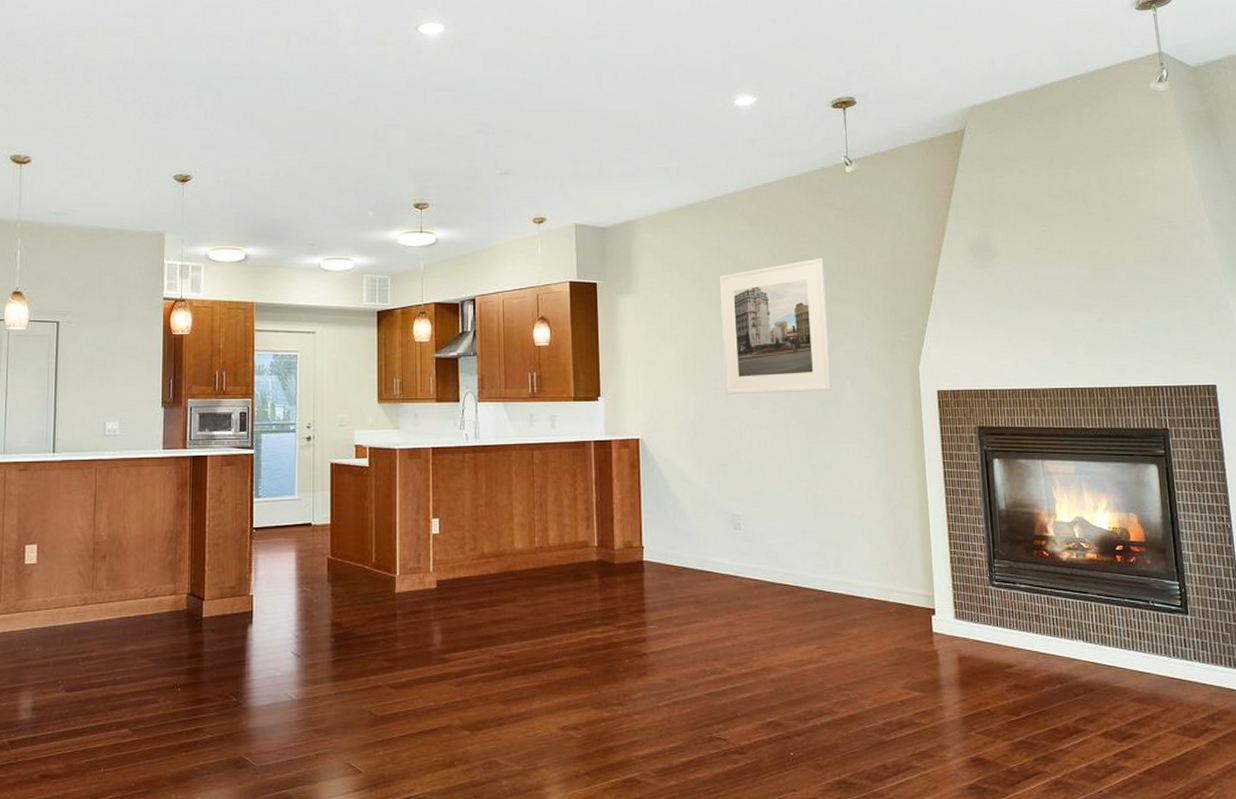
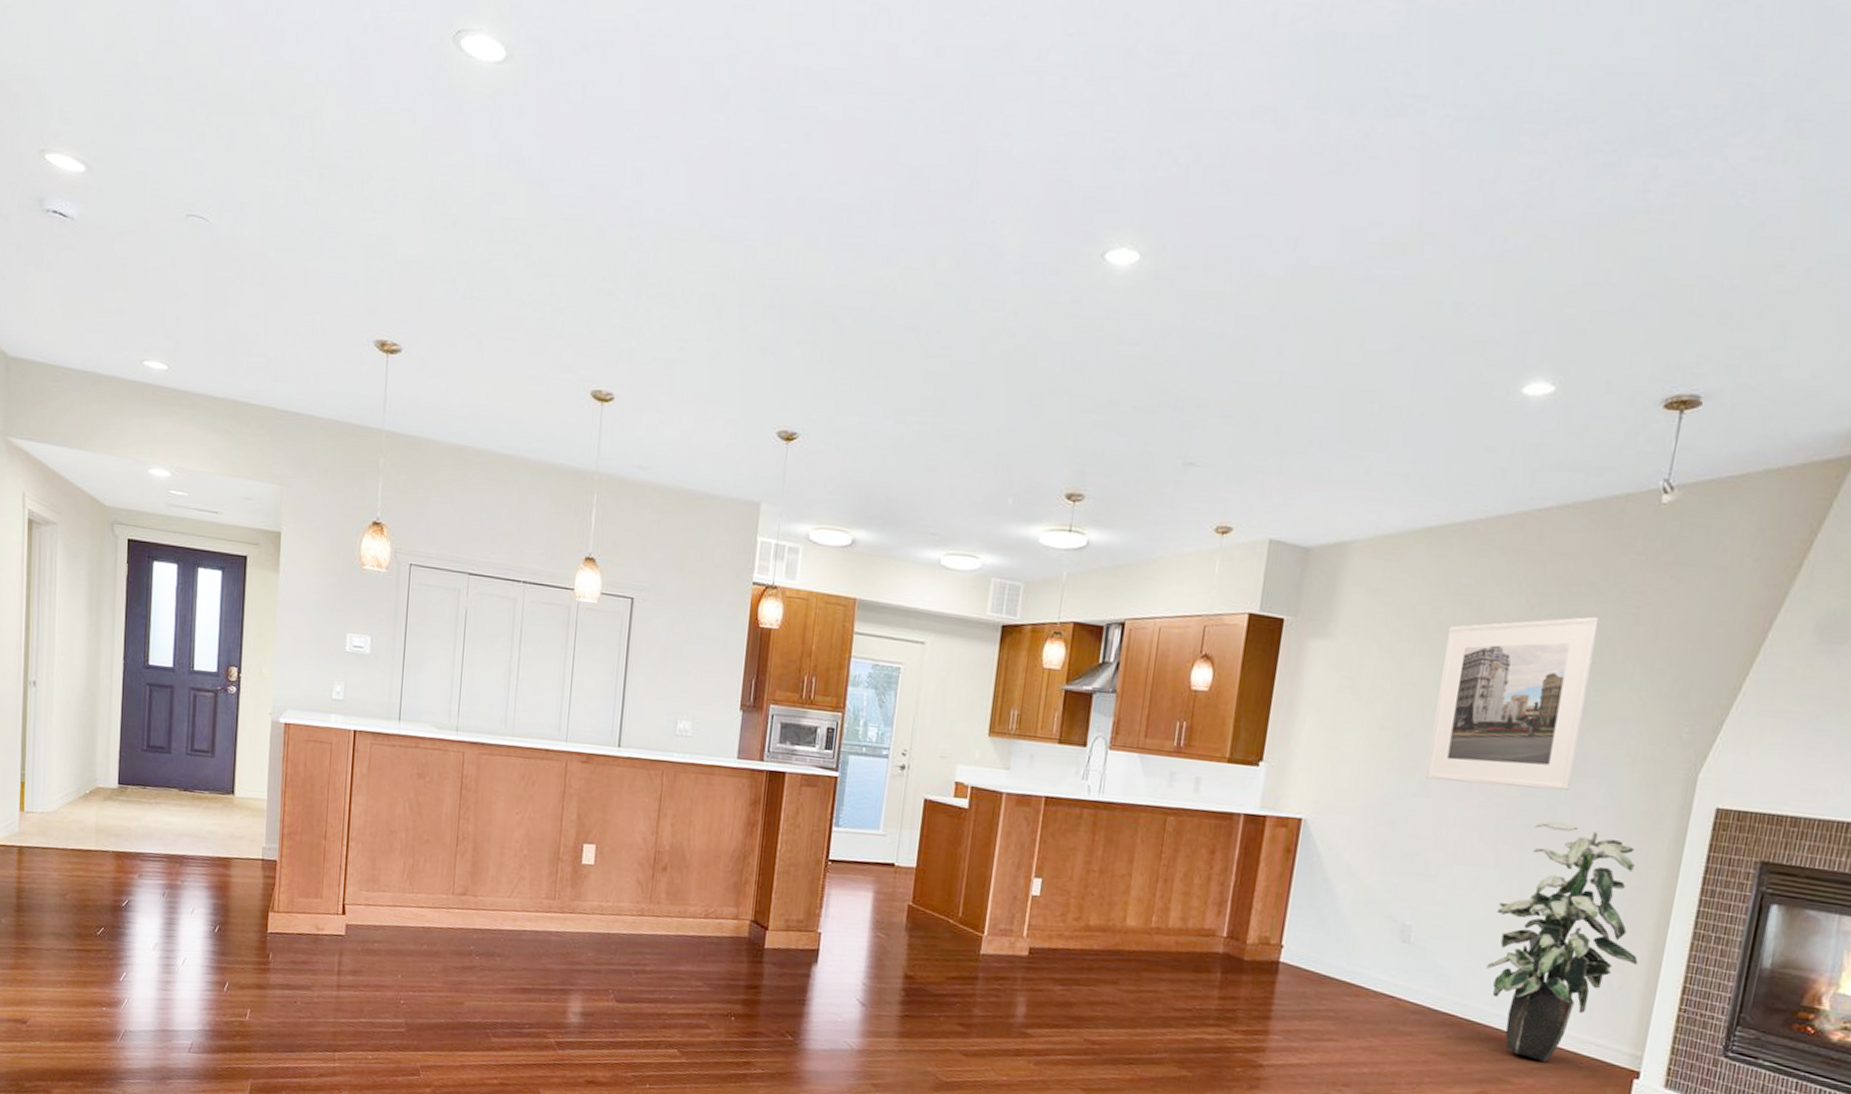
indoor plant: none [800,415,912,612] -> present [1486,821,1638,1062]

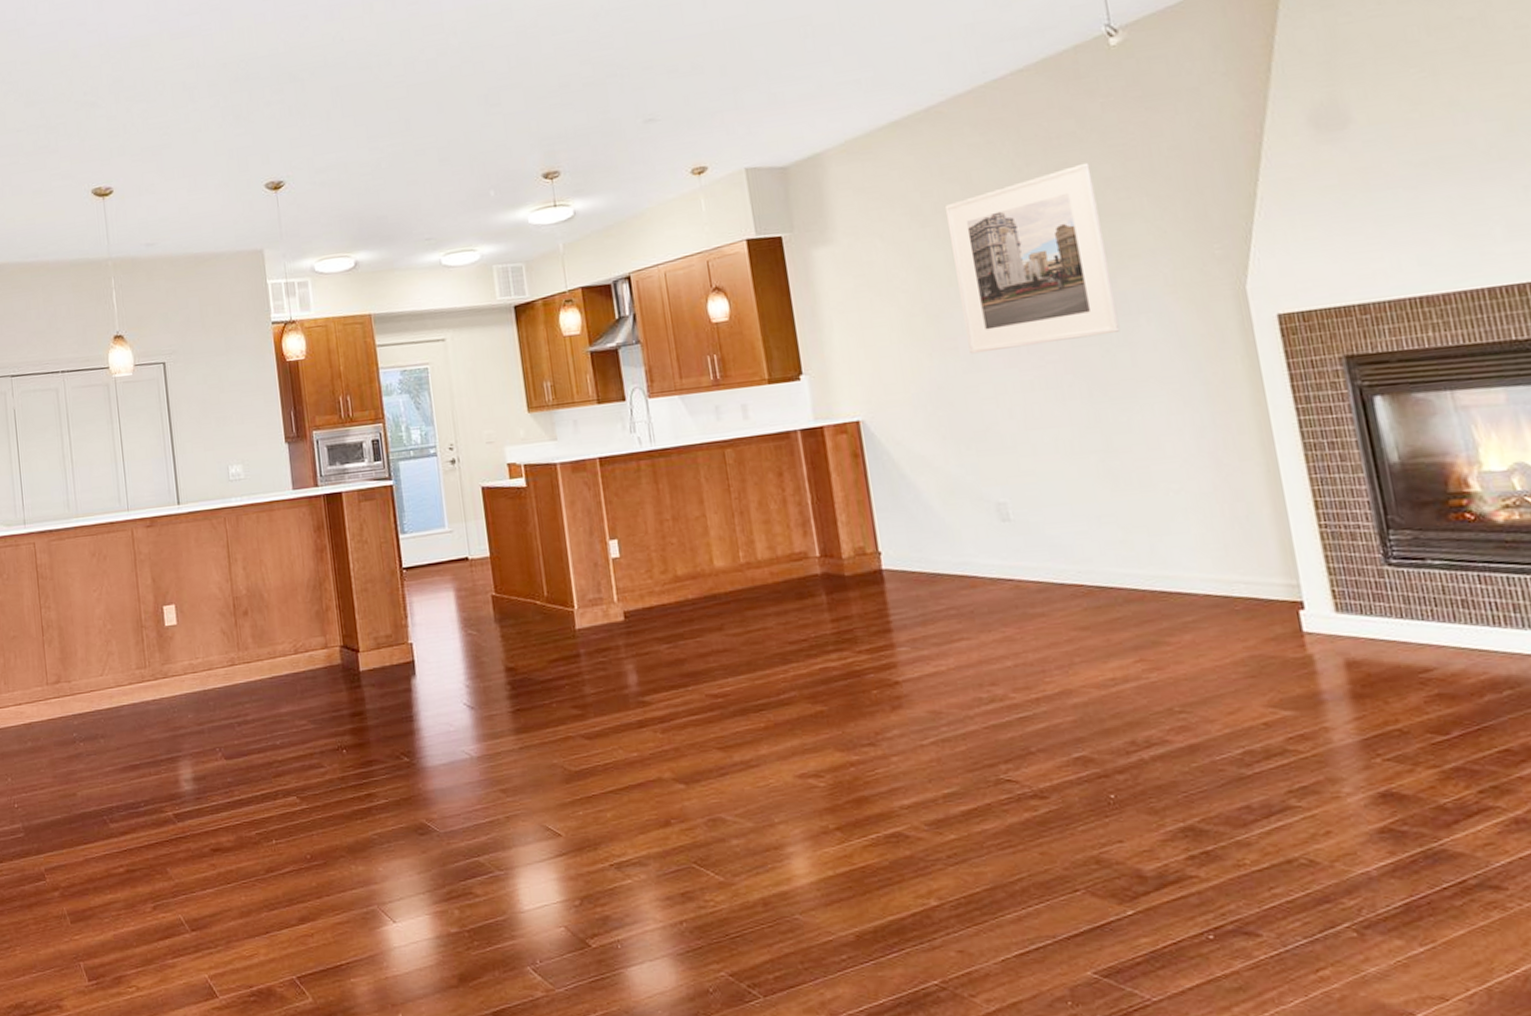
indoor plant: present [1486,821,1638,1062] -> none [1088,364,1257,613]

